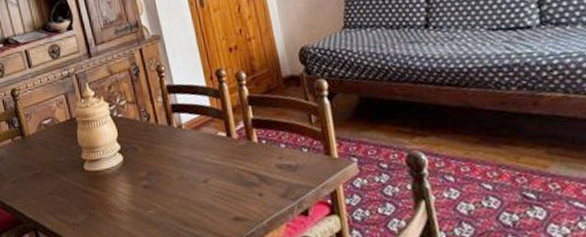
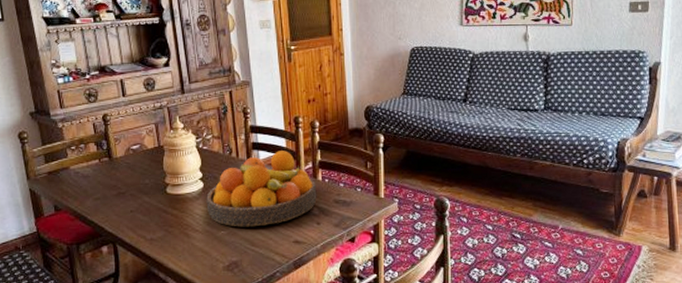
fruit bowl: none [127,110,255,205] -> present [206,150,317,227]

